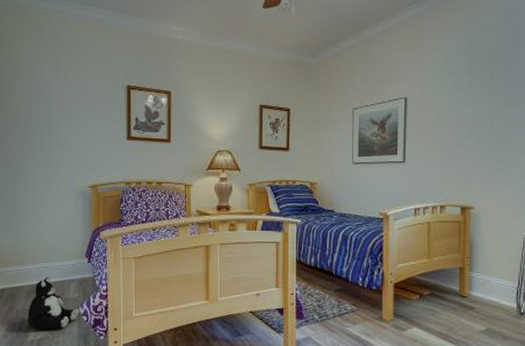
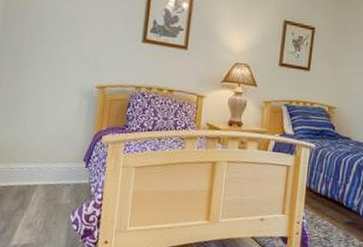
plush toy: present [27,277,80,330] -> none [12,179,70,237]

